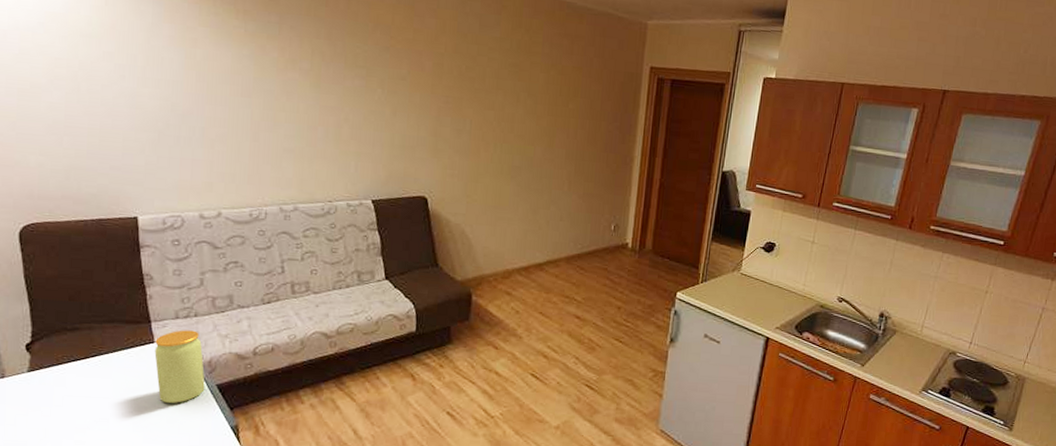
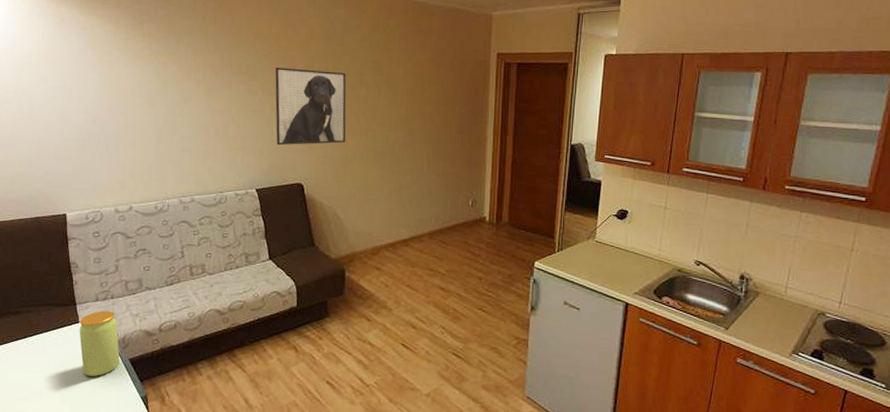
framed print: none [397,63,481,154] -> present [275,67,347,146]

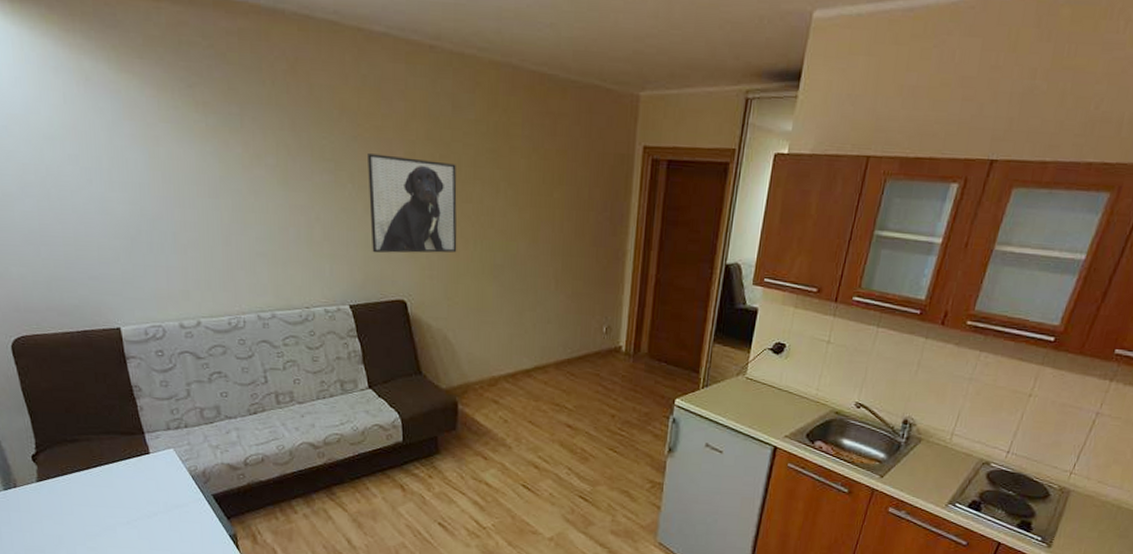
jar: present [79,311,120,376] -> none [150,441,202,512]

